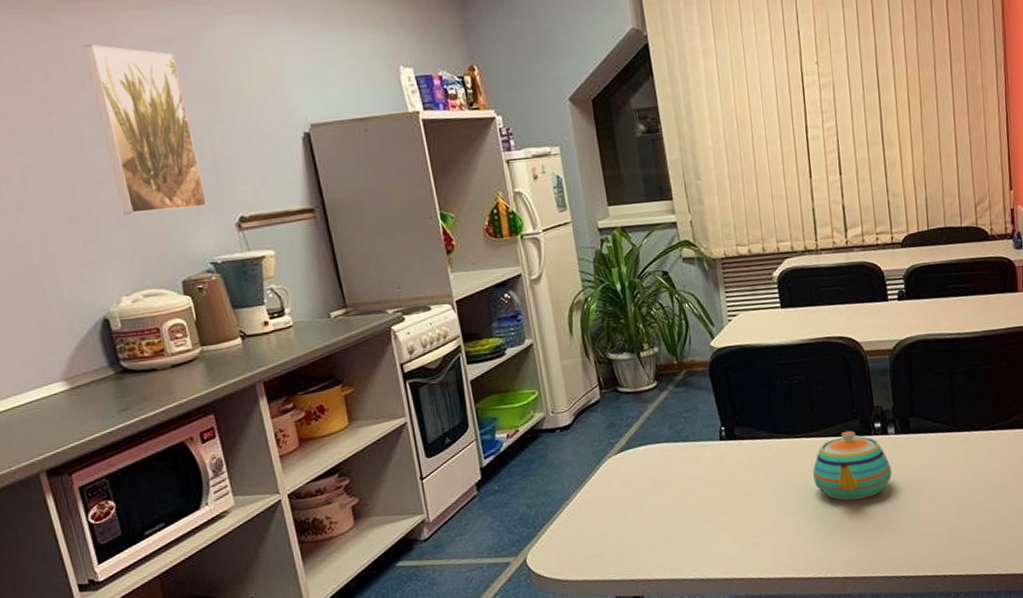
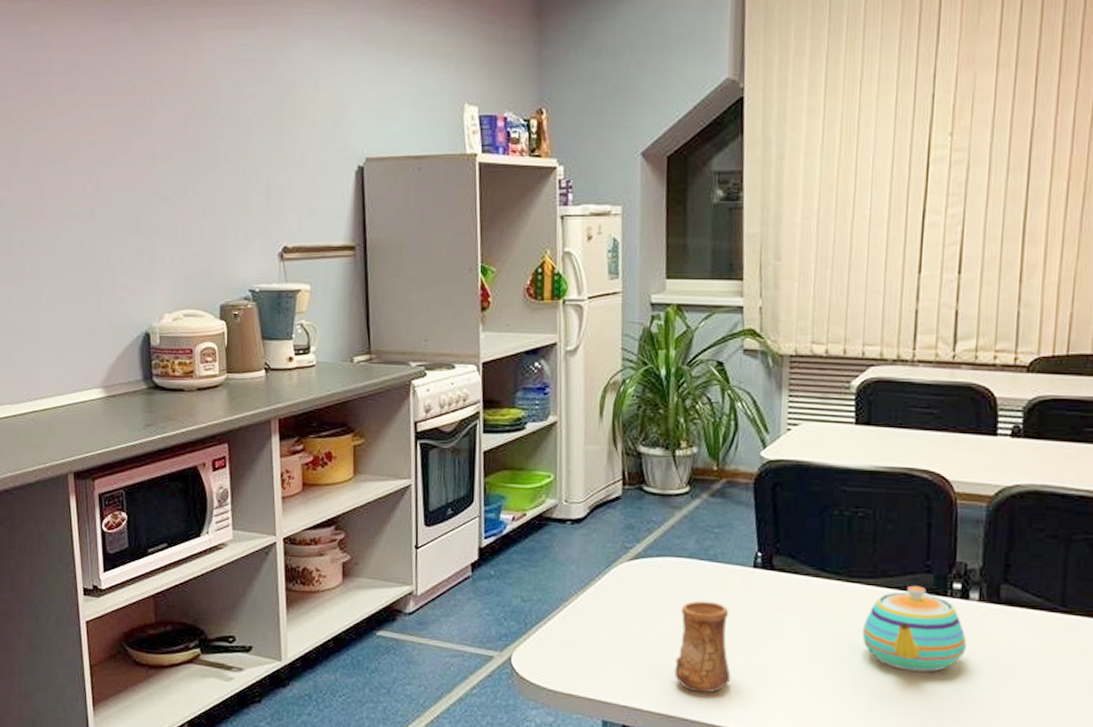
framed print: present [83,44,208,215] -> none [169,61,255,233]
cup: none [666,475,717,555] -> present [674,600,731,694]

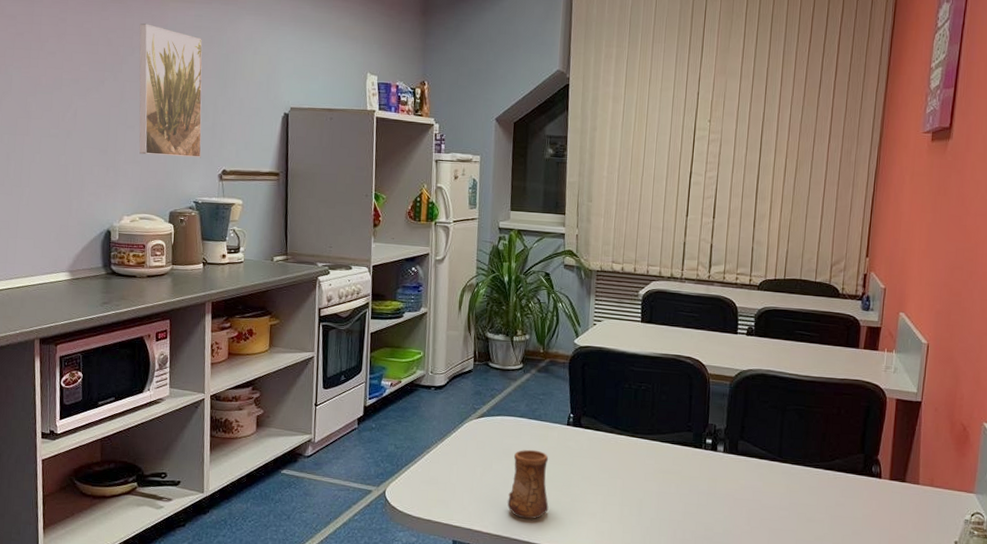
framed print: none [169,61,255,233] -> present [139,23,203,158]
teapot: present [861,585,967,672] -> none [642,440,715,504]

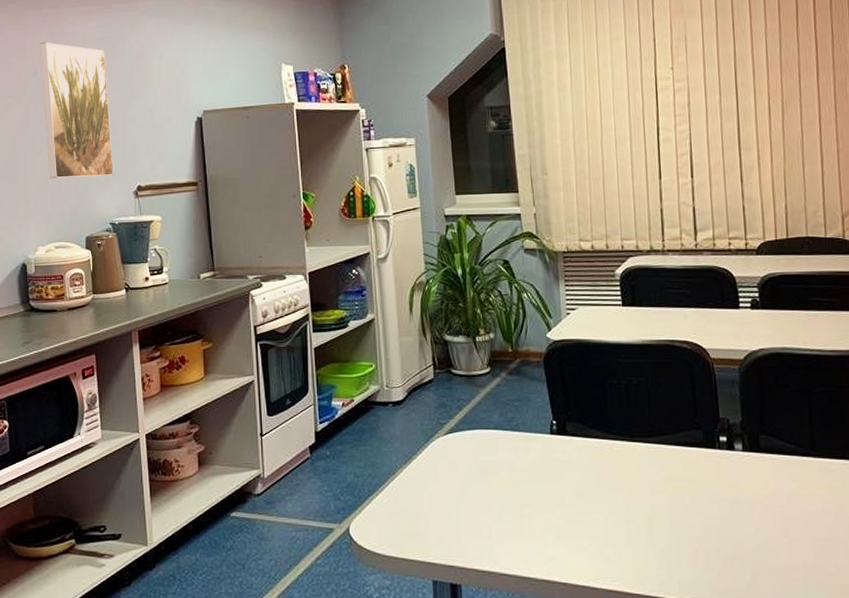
cup: present [507,449,549,520] -> none [491,466,541,549]

